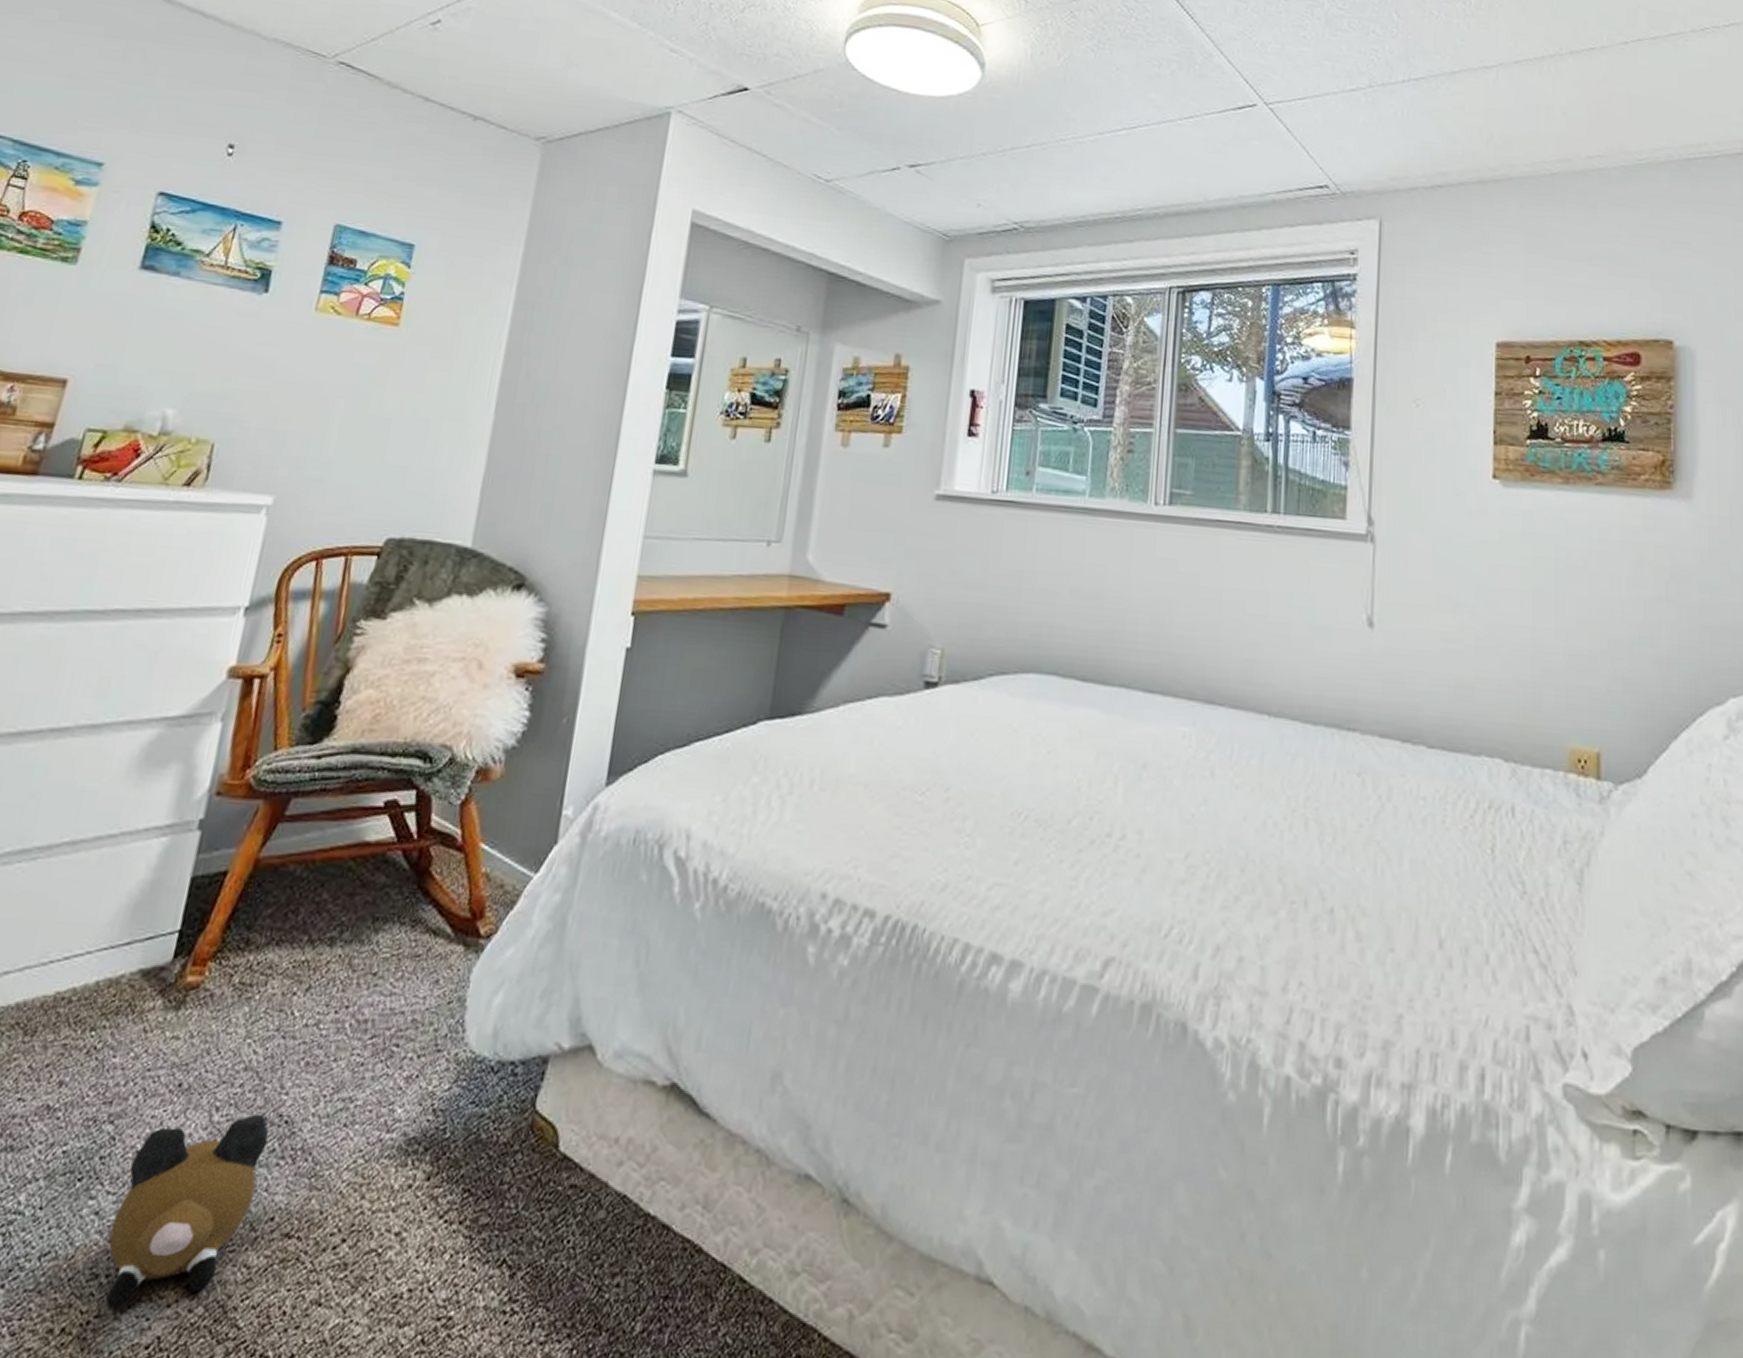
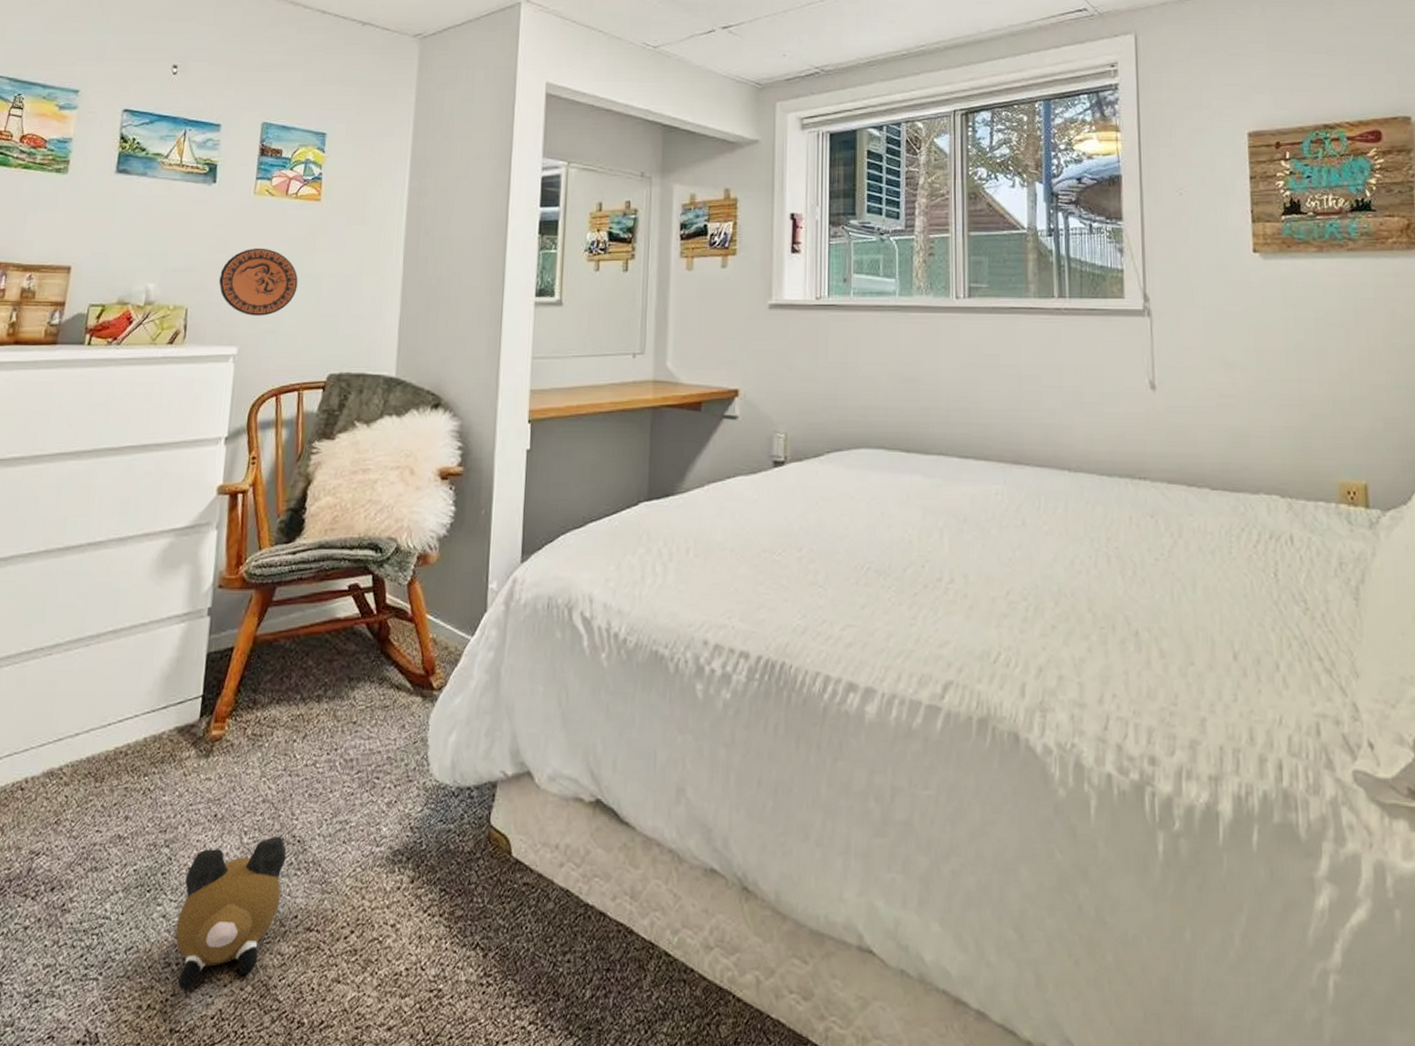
decorative plate: none [258,376,361,461] -> present [219,247,298,316]

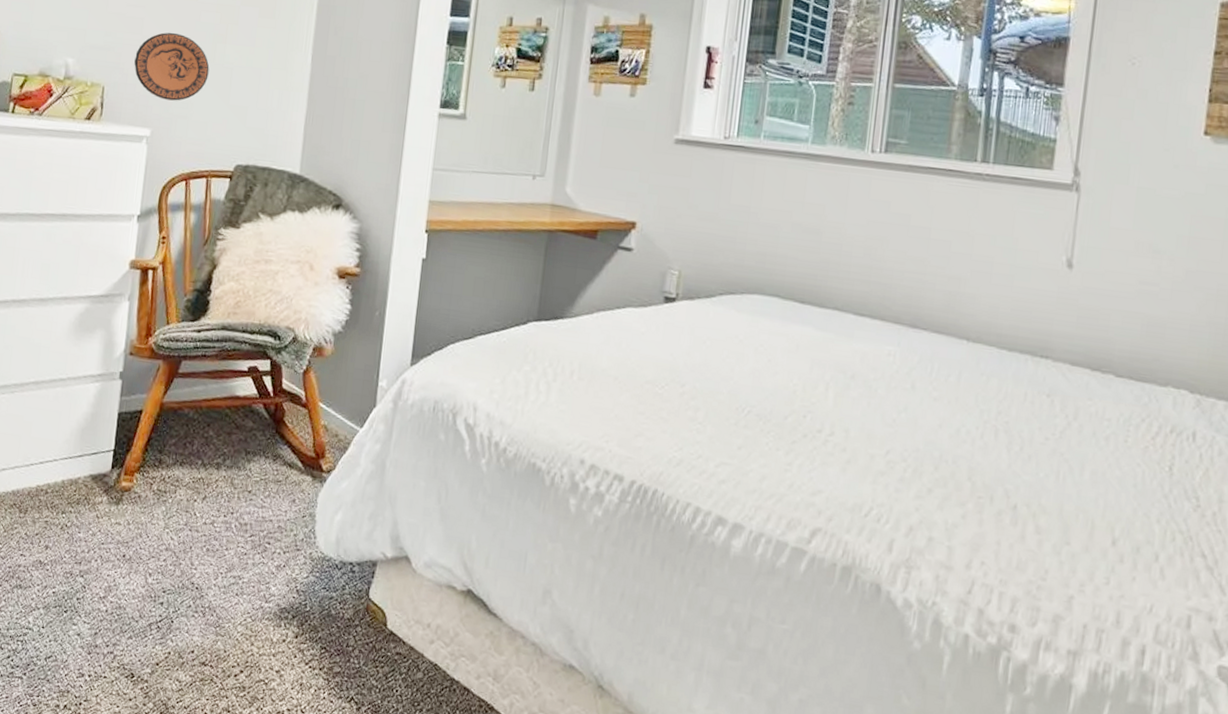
plush toy: present [175,835,287,989] -> none [88,580,186,698]

